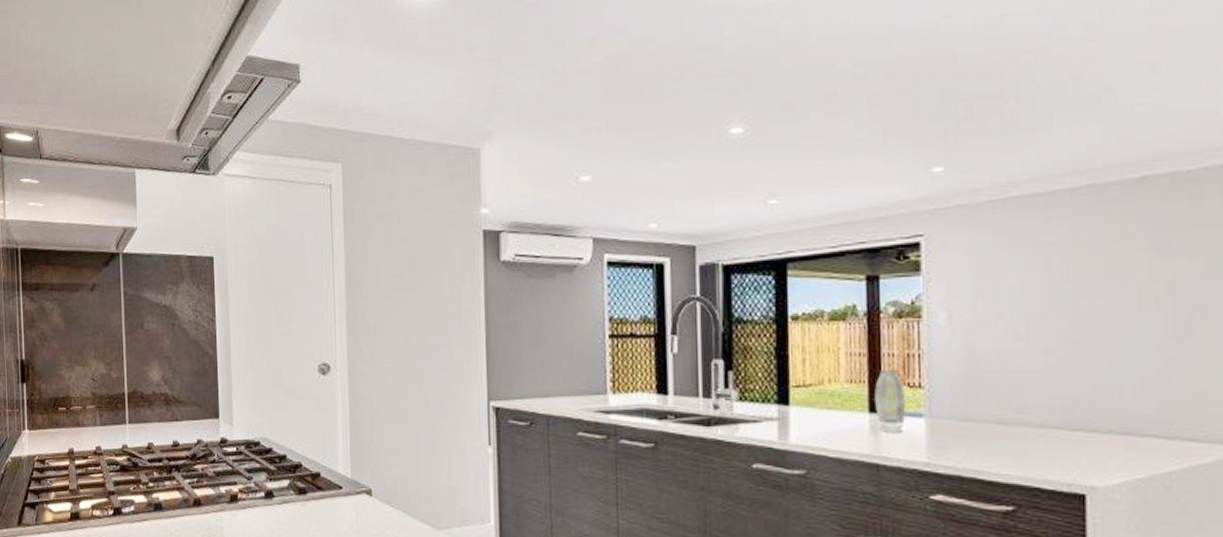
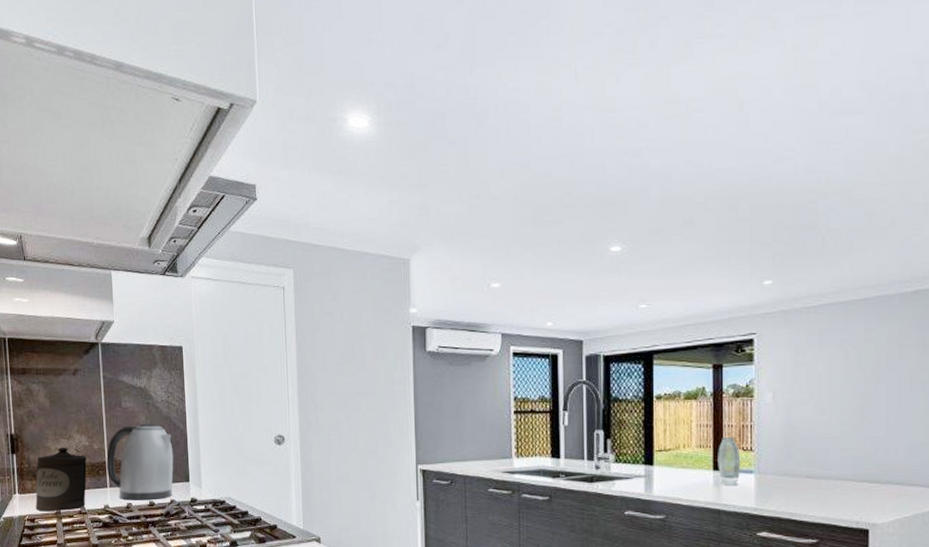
canister: none [46,376,104,452] -> present [35,448,87,512]
kettle: none [126,348,202,440] -> present [107,423,174,500]

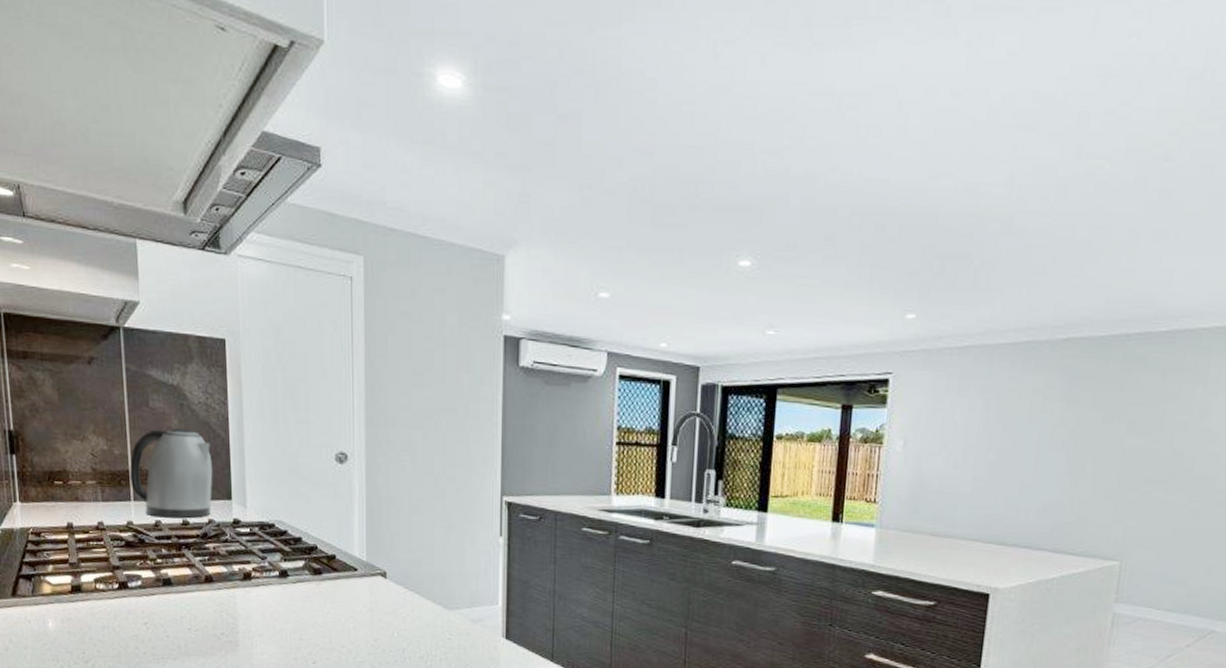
canister: present [35,448,87,512] -> none [41,450,106,526]
vase: present [718,438,741,485] -> none [837,487,863,539]

